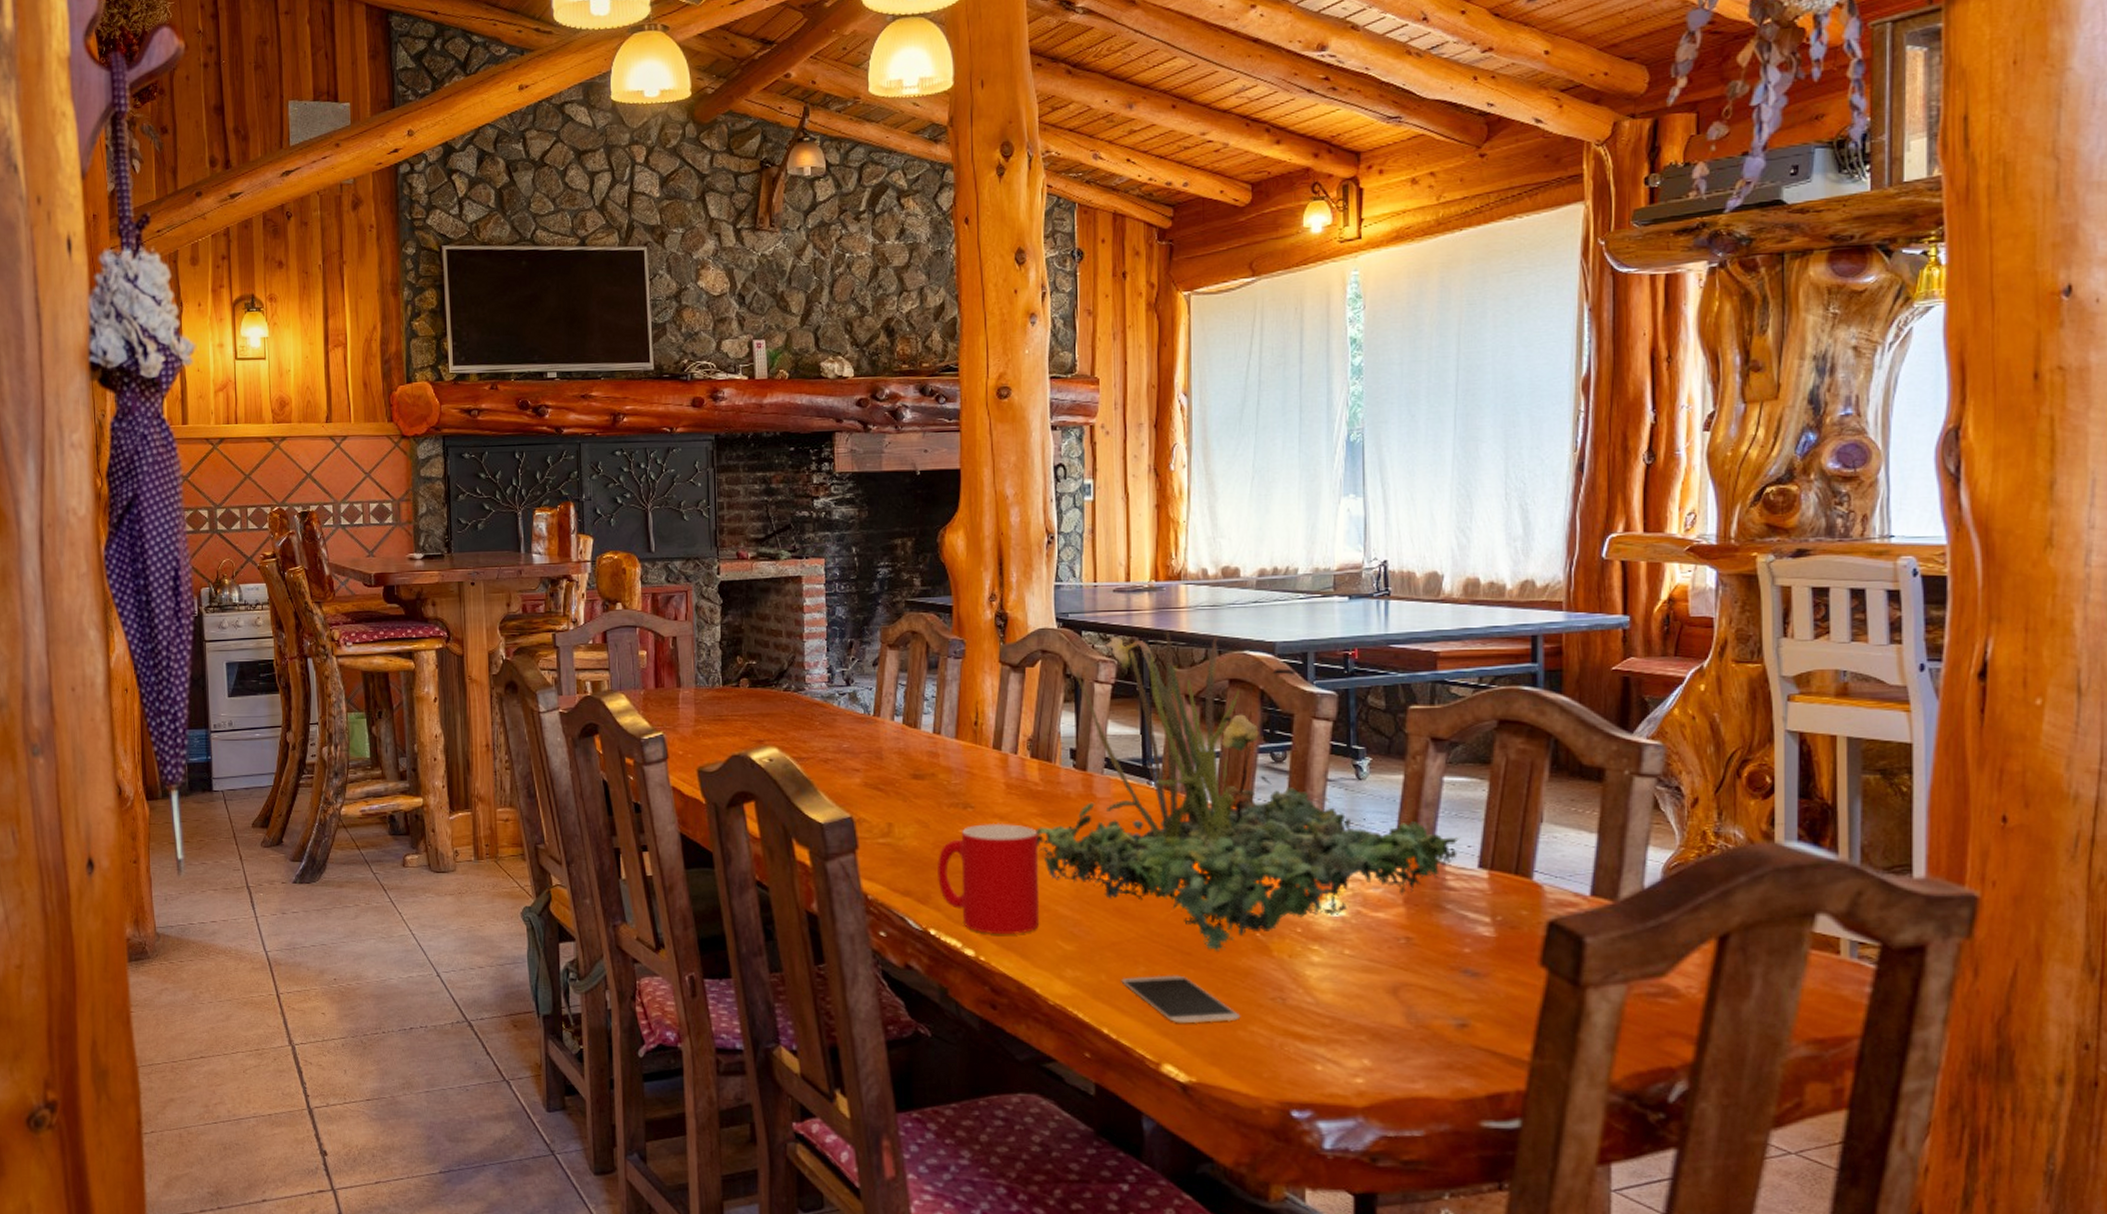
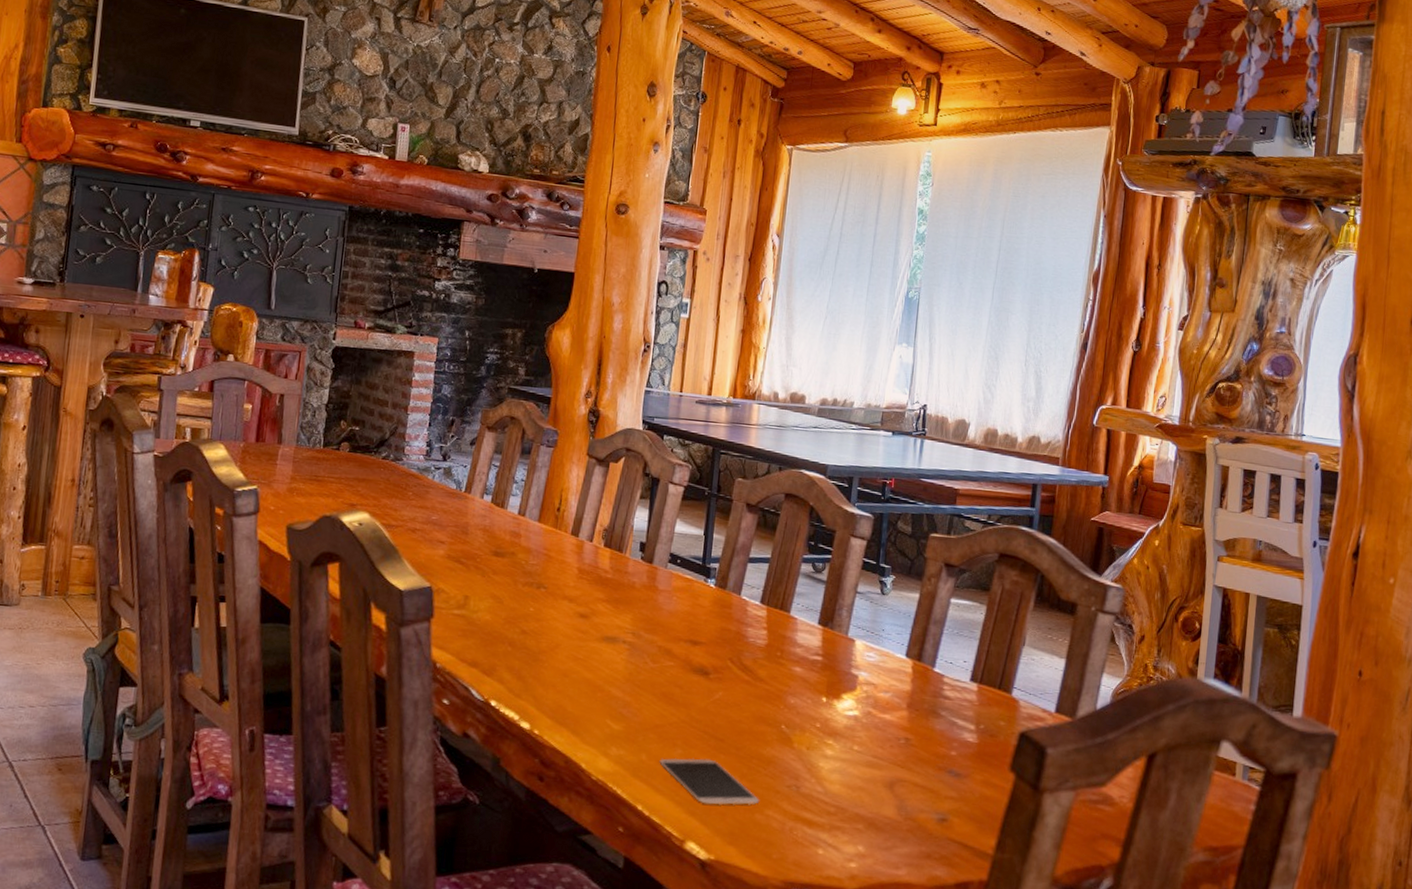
cup: present [937,823,1040,934] -> none [504,604,602,711]
plant: present [1035,629,1460,952] -> none [600,442,959,740]

